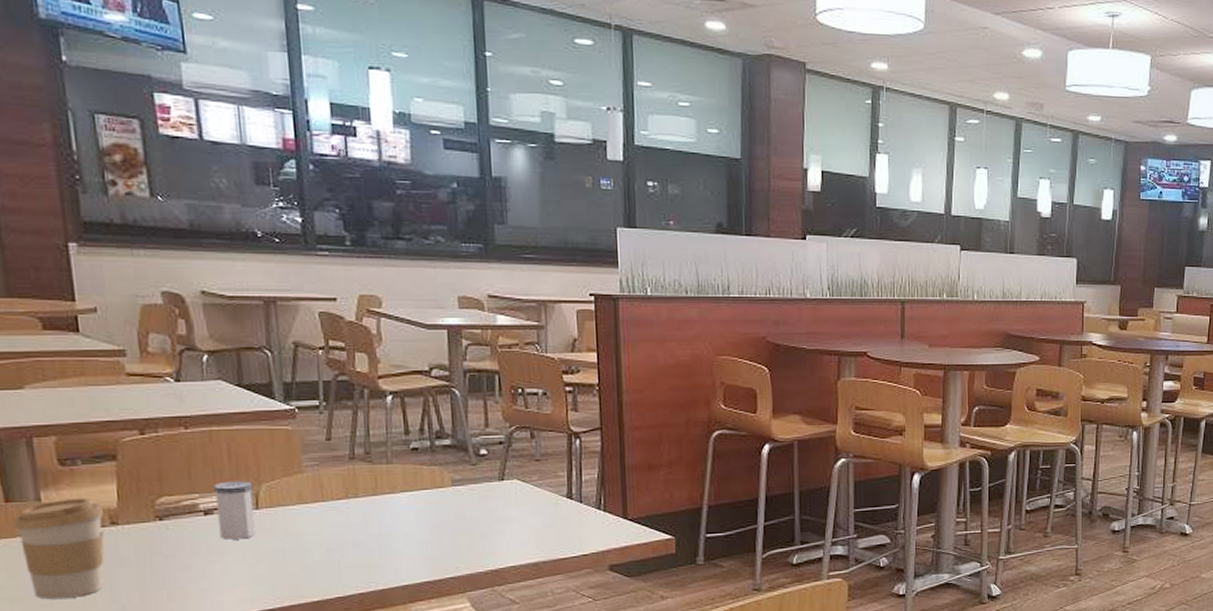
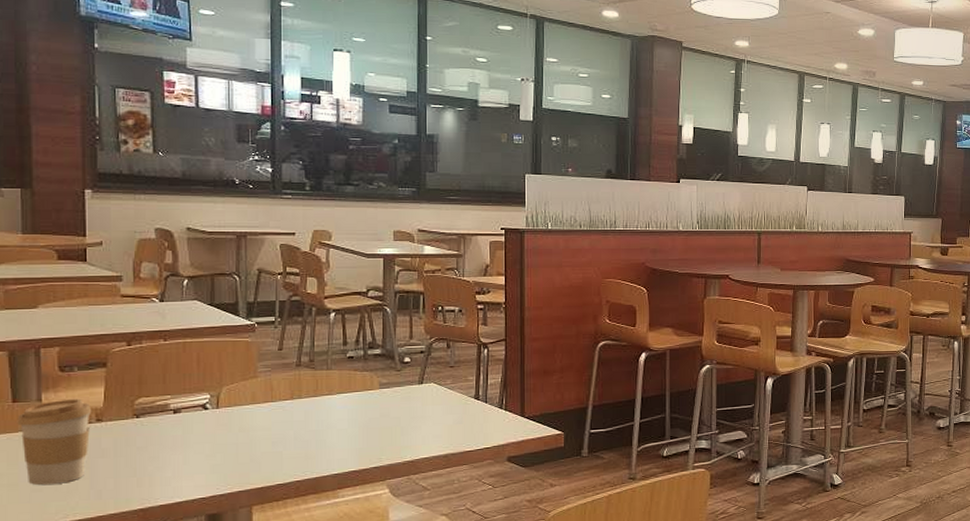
salt shaker: present [213,480,256,540] -> none [183,384,216,434]

